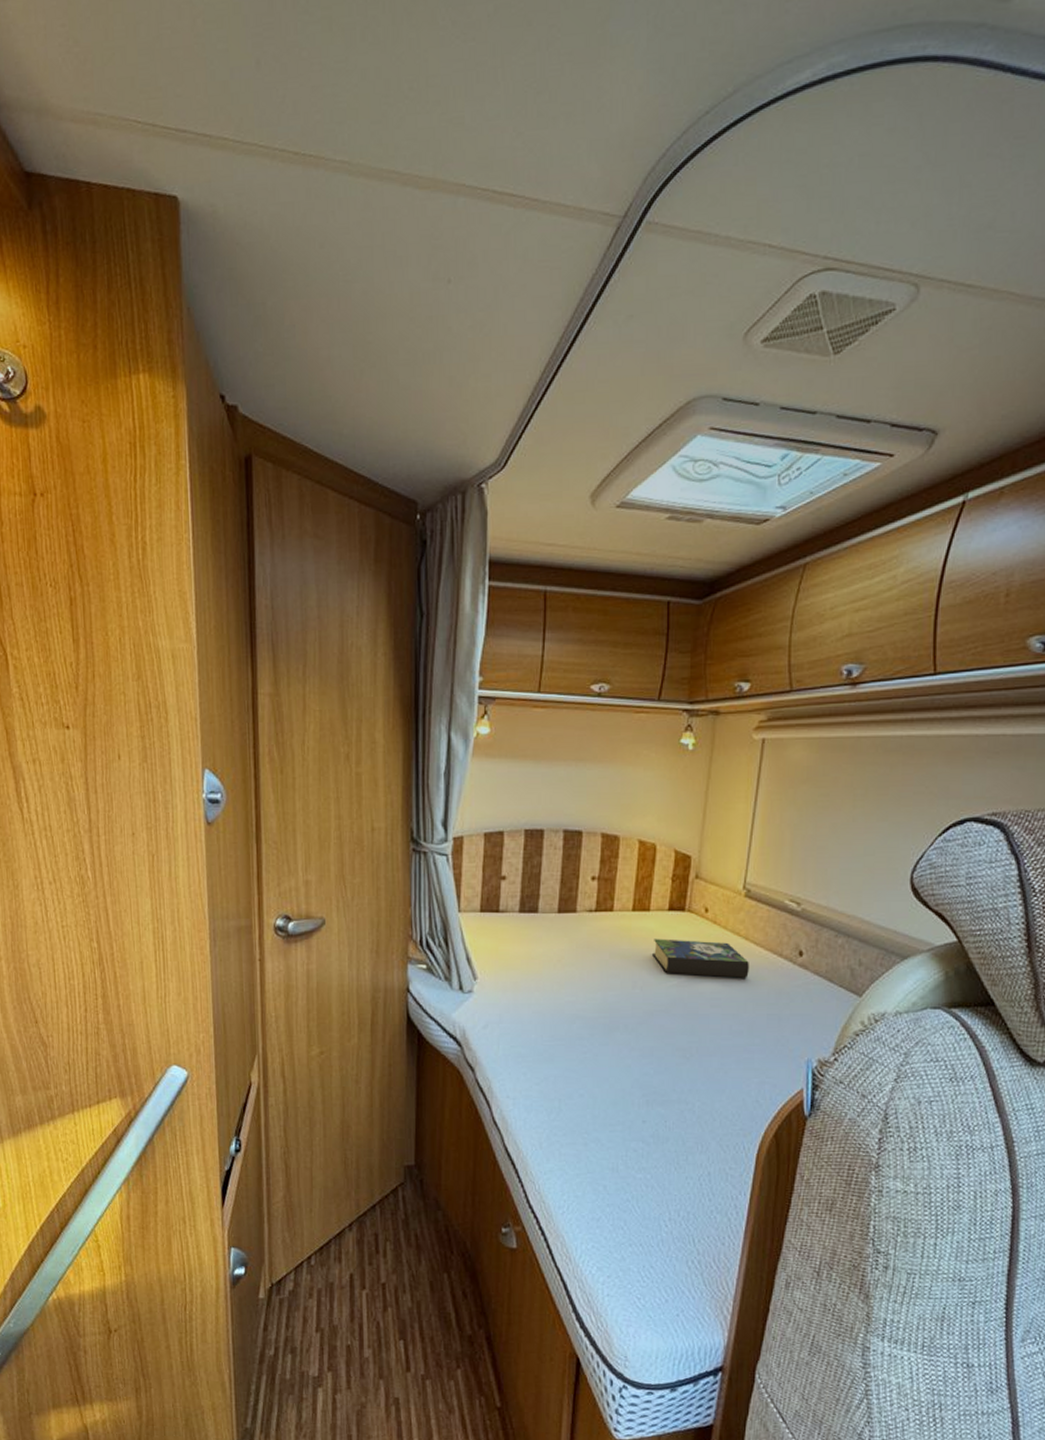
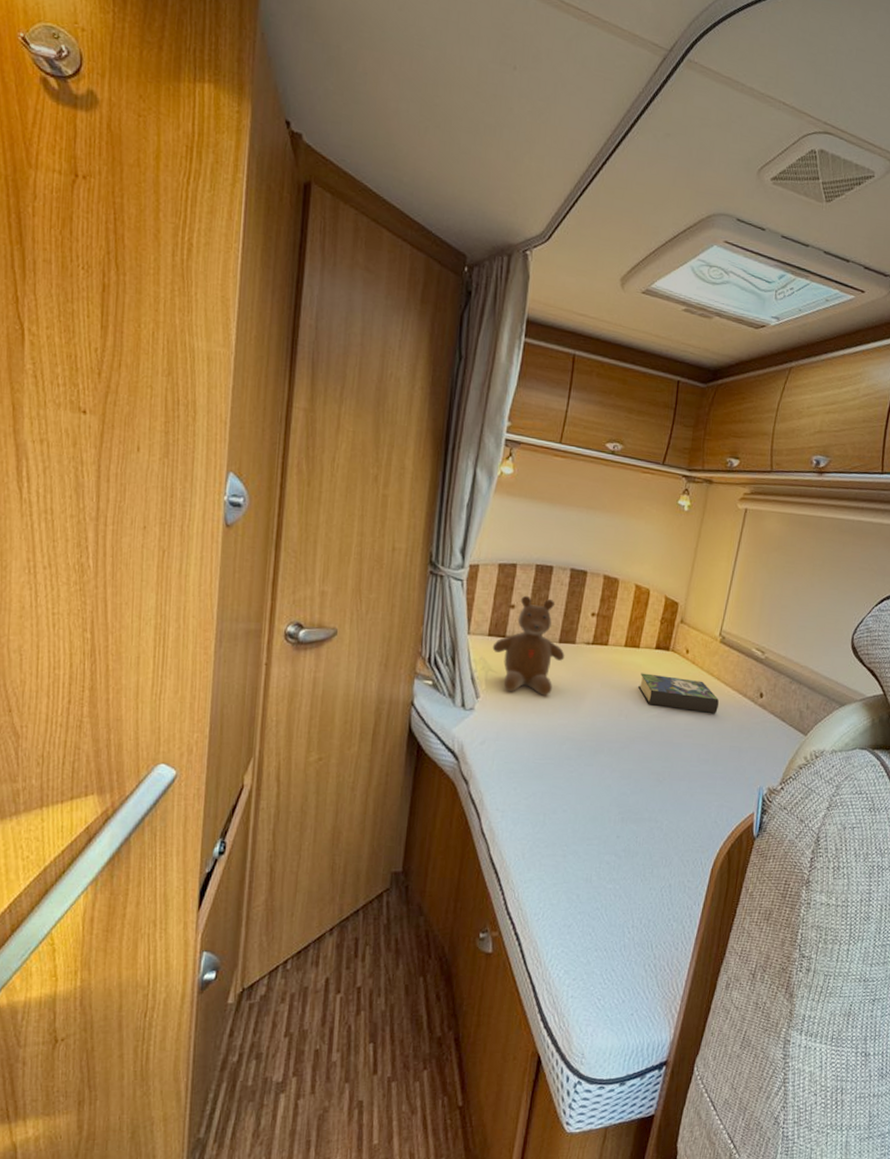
stuffed bear: none [486,864,566,972] -> present [492,595,565,696]

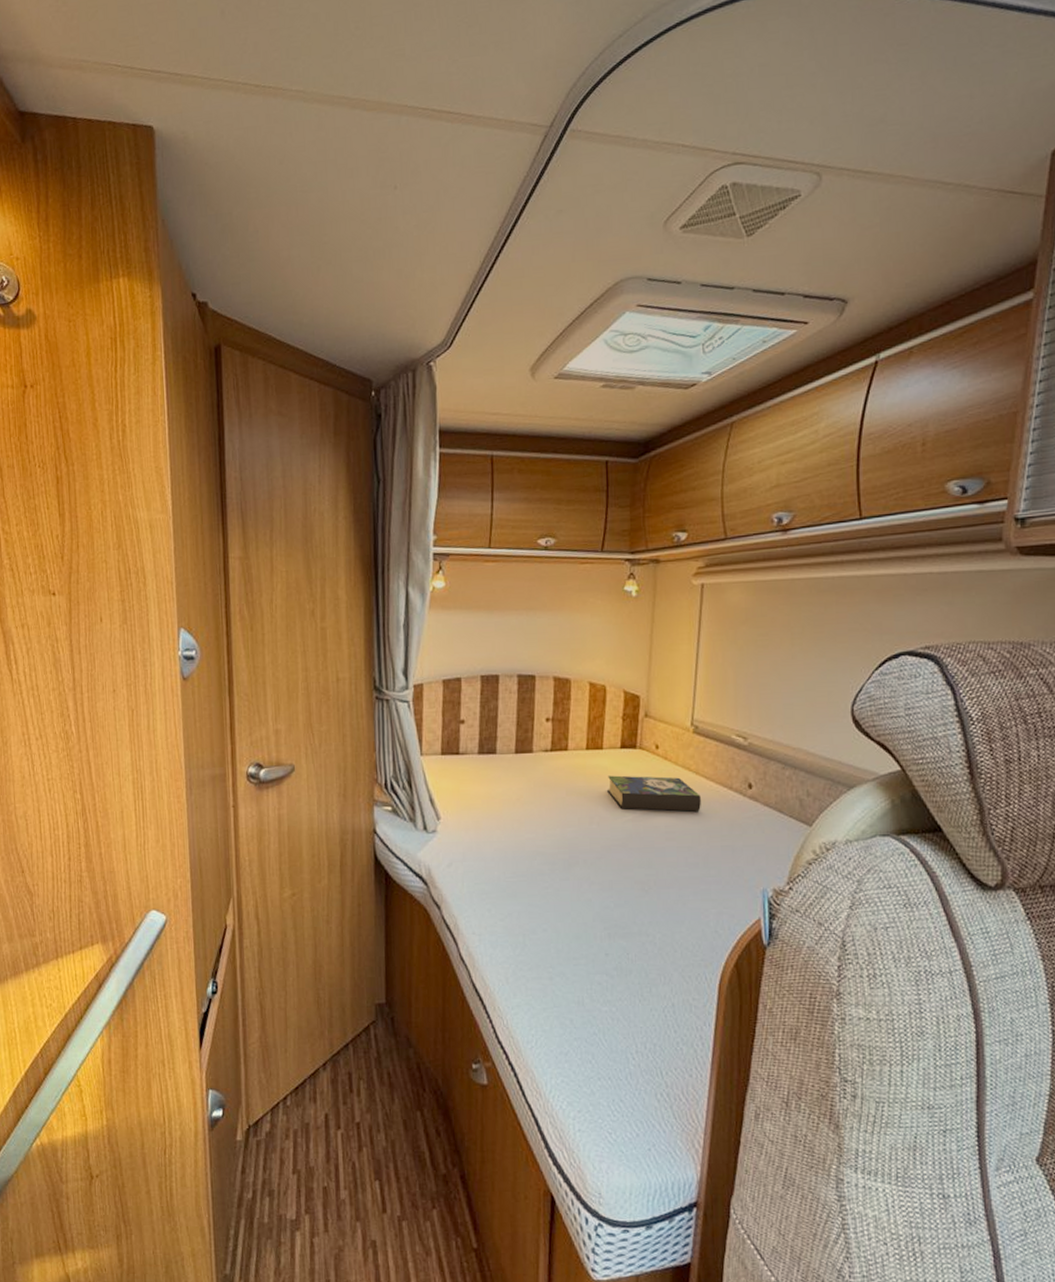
stuffed bear: present [492,595,565,696] -> none [447,708,523,810]

